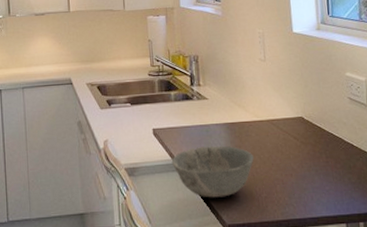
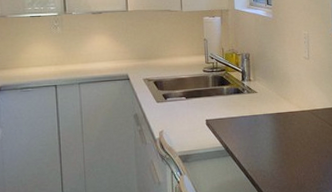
bowl: present [171,145,254,198] -> none [222,133,295,179]

